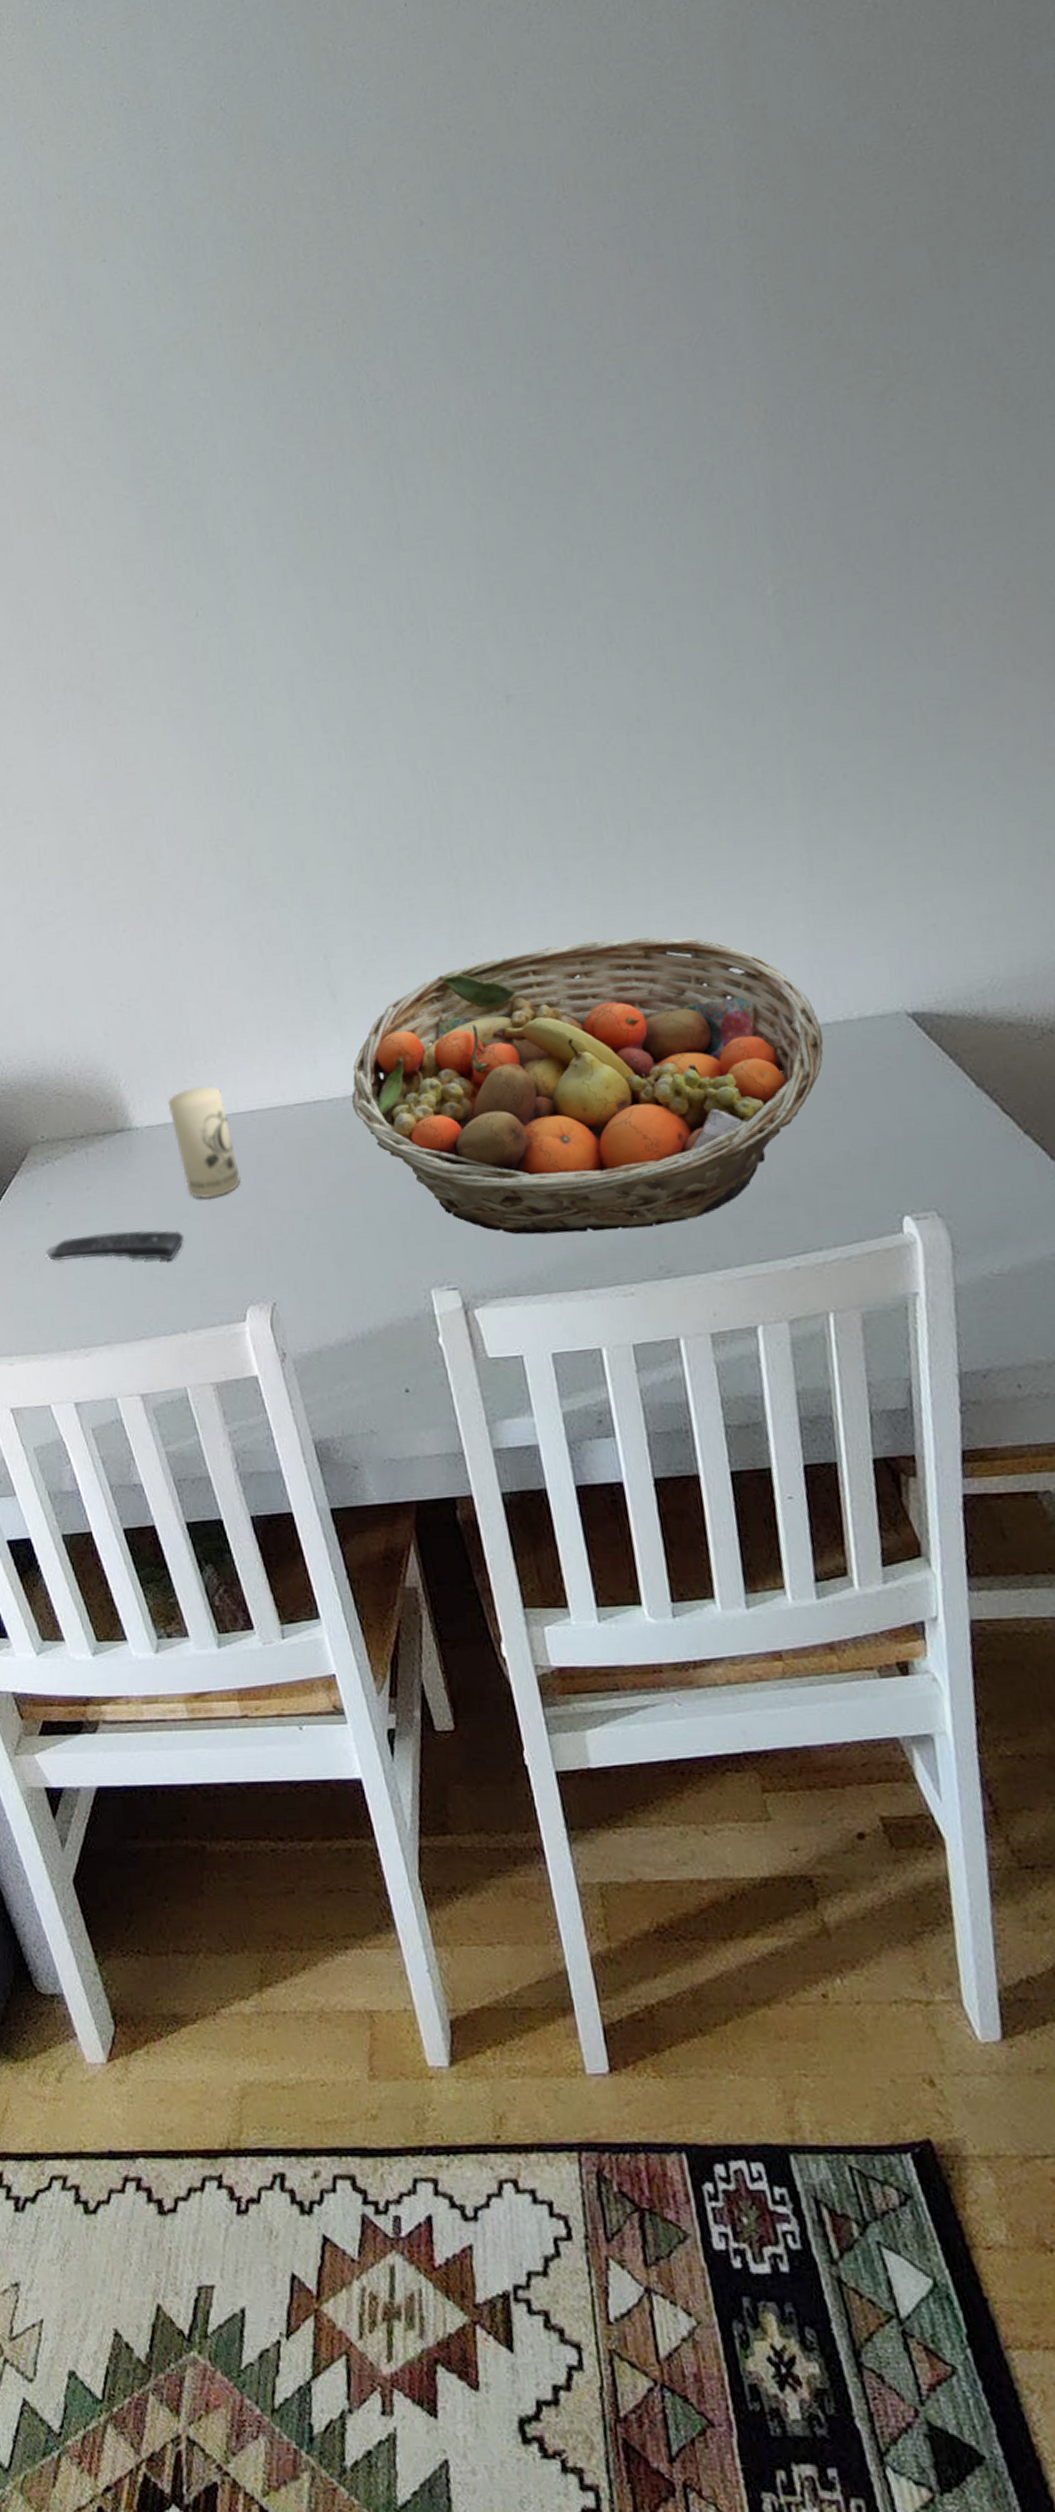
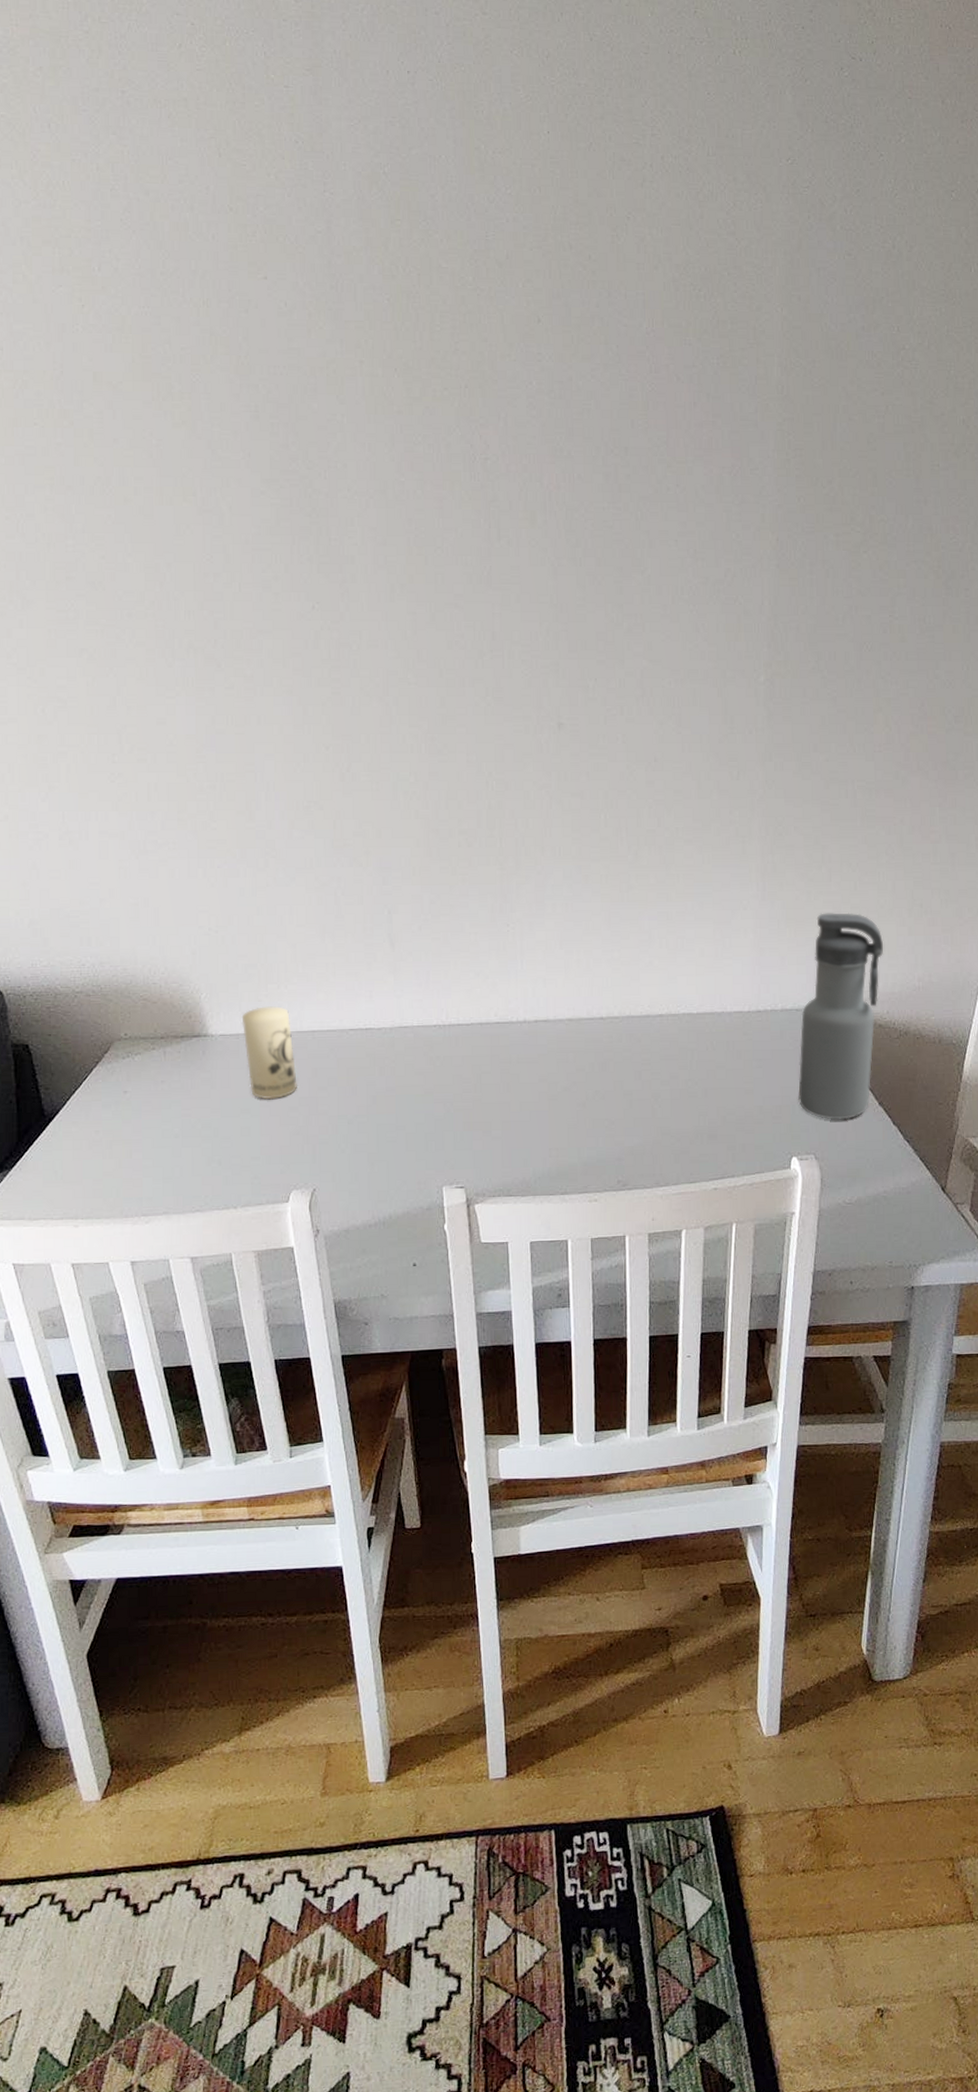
remote control: present [45,1230,184,1262] -> none [117,1121,243,1149]
fruit basket: present [351,936,824,1235] -> none [397,927,755,1151]
water bottle: none [889,876,1009,1162] -> present [798,913,883,1120]

